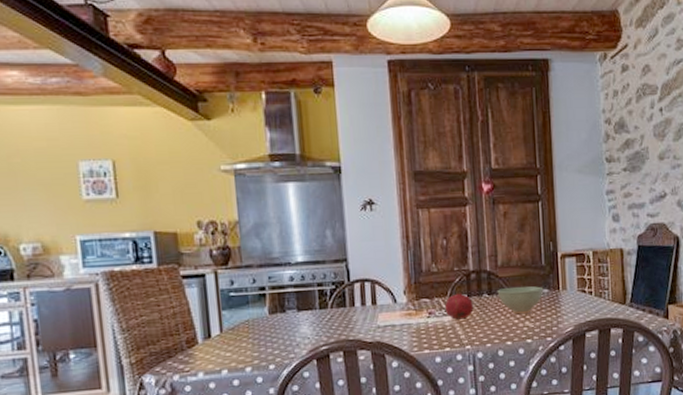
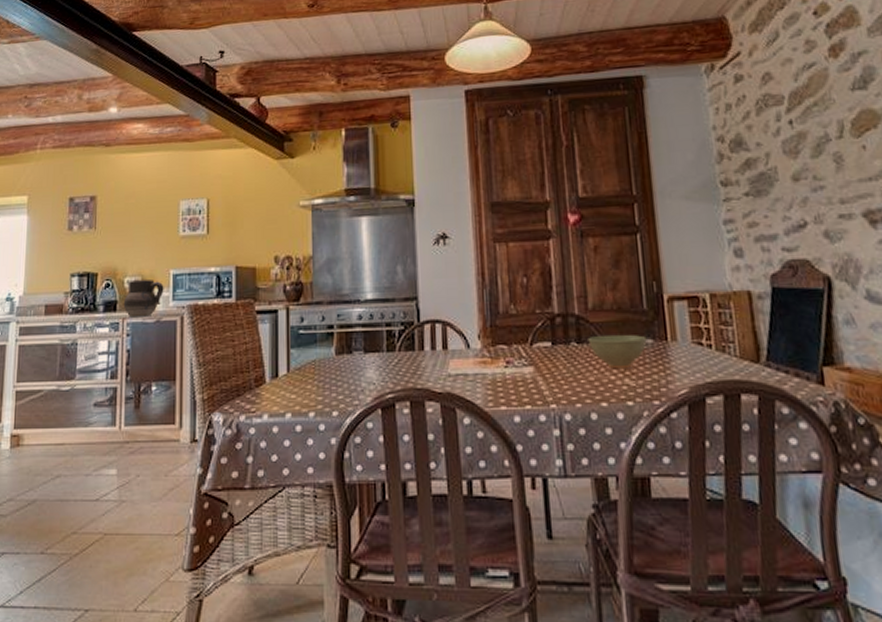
ceramic jug: none [21,245,72,286] -> present [123,279,164,318]
fruit: present [445,290,474,319] -> none [525,337,560,371]

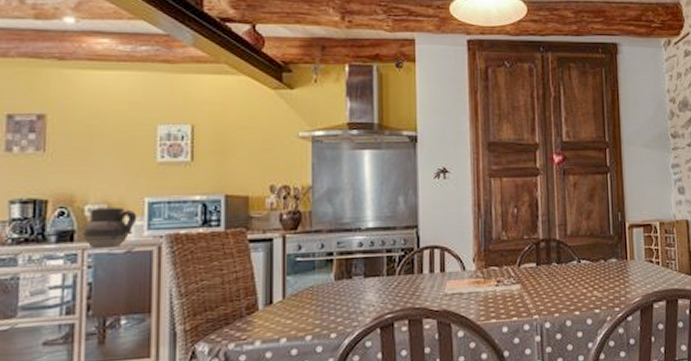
bowl: present [588,334,647,369] -> none [566,255,612,284]

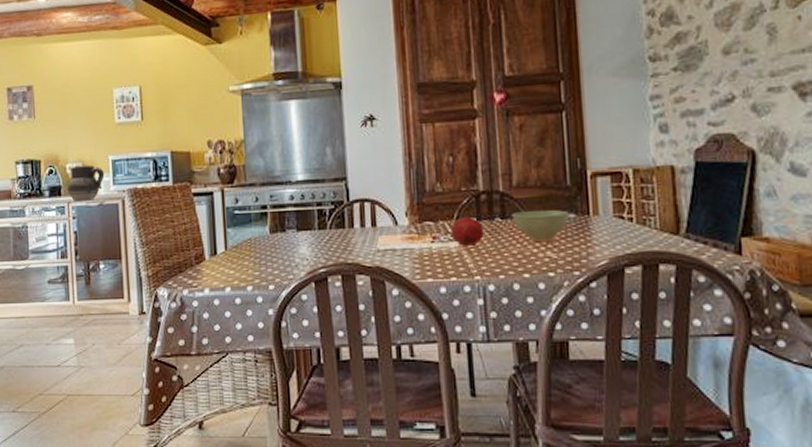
fruit: none [513,259,542,288] -> present [450,213,484,246]
bowl: none [566,255,612,284] -> present [512,210,570,243]

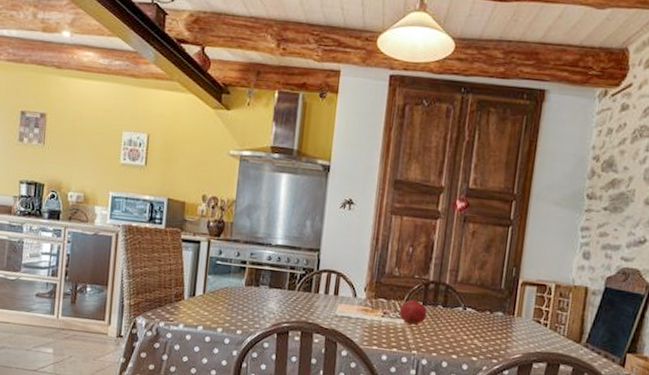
ceramic jug: present [67,165,105,202] -> none [66,195,103,229]
bowl: present [512,210,570,243] -> none [452,303,499,333]

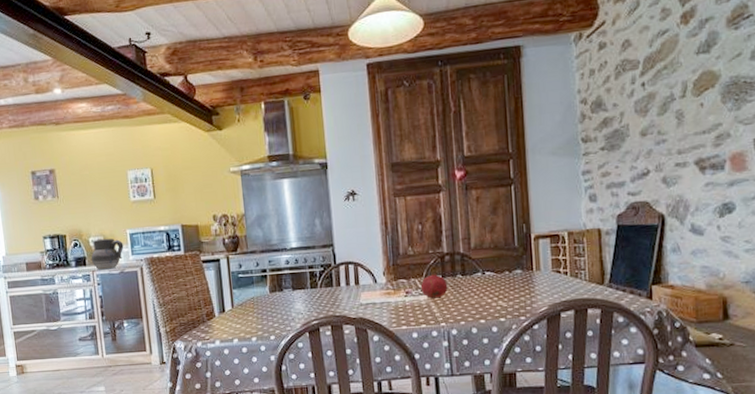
ceramic jug: none [66,195,103,229] -> present [91,238,124,270]

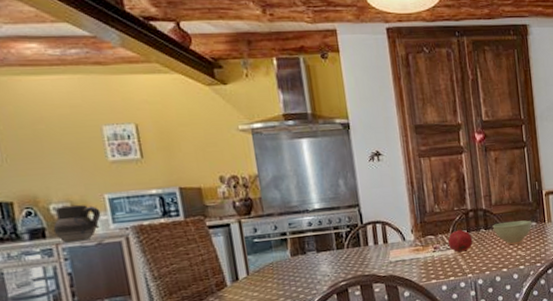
bowl: none [470,267,517,295] -> present [492,220,532,246]

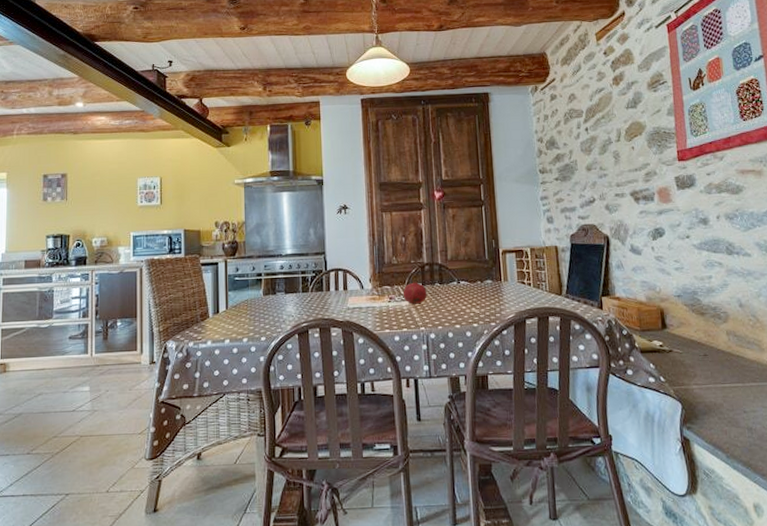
ceramic jug: present [53,205,101,243] -> none [92,239,126,270]
bowl: present [492,220,532,246] -> none [447,277,488,302]

